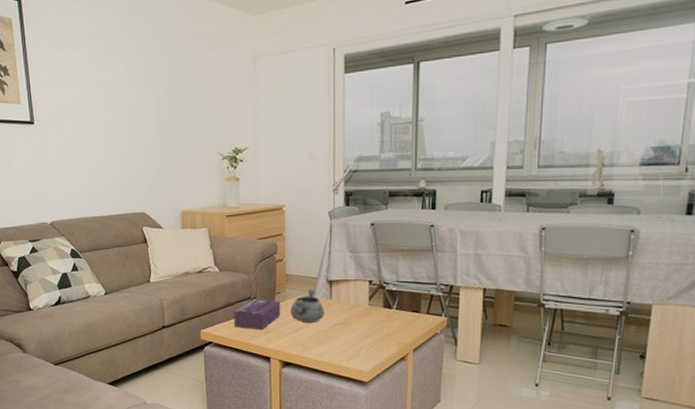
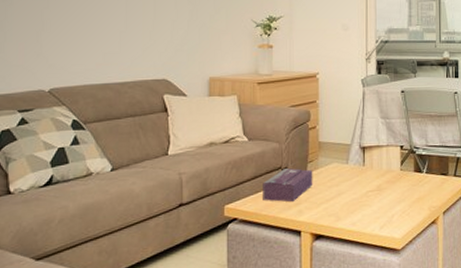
decorative bowl: present [290,289,324,323] -> none [322,156,357,192]

